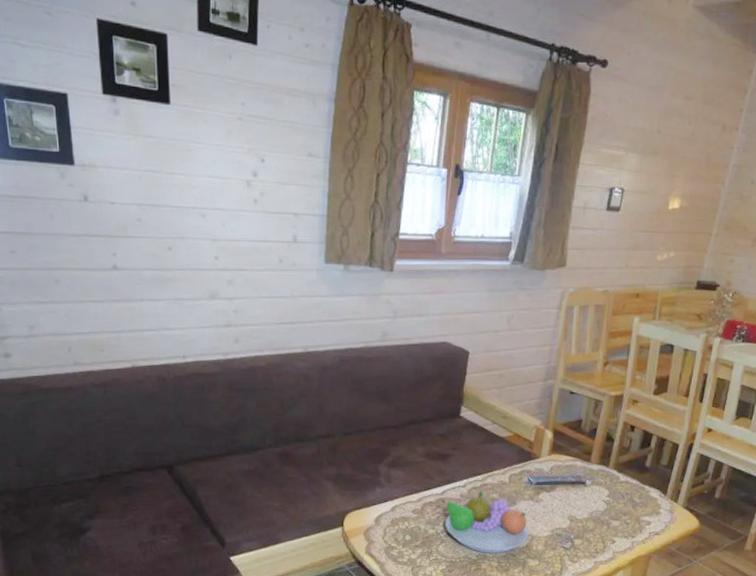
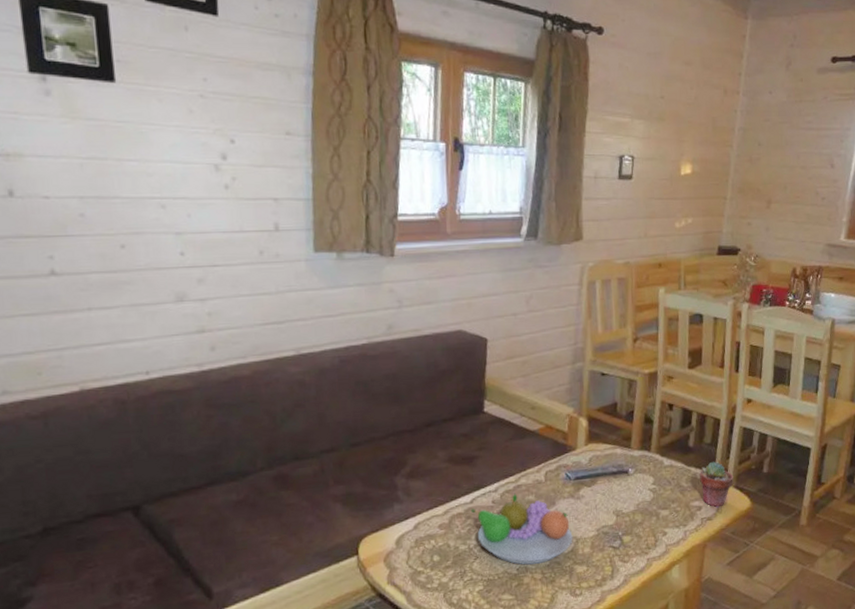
potted succulent: none [652,482,686,525] -> present [700,461,734,508]

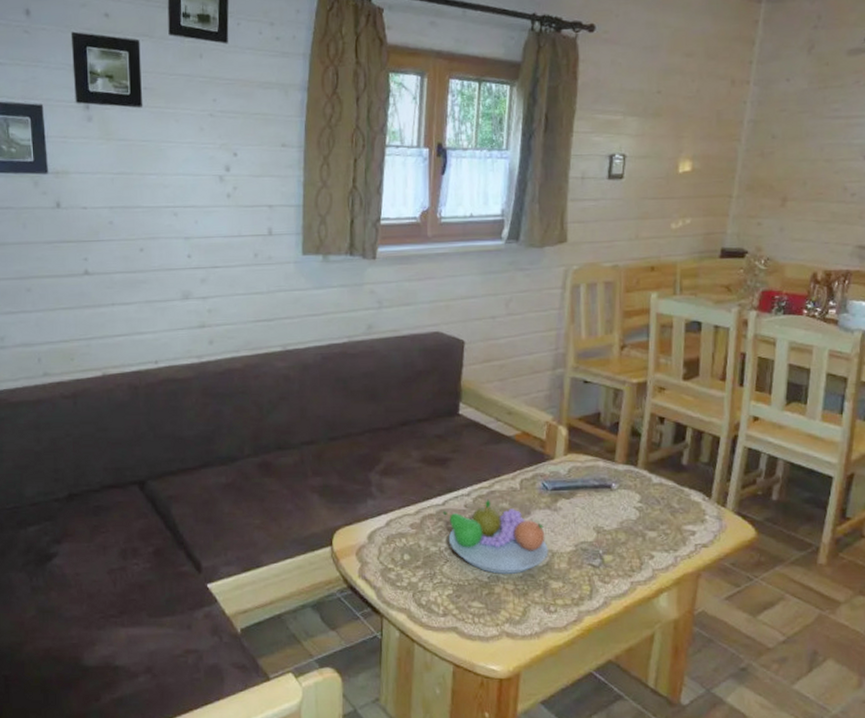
potted succulent: present [700,461,734,508] -> none [694,483,736,534]

